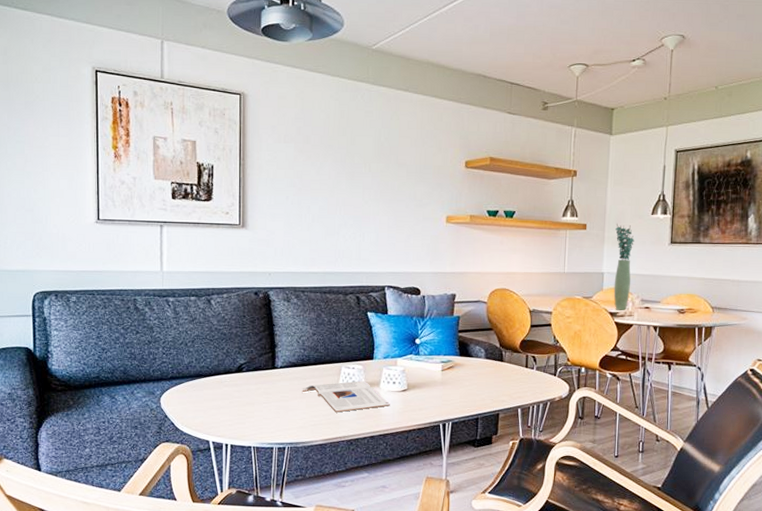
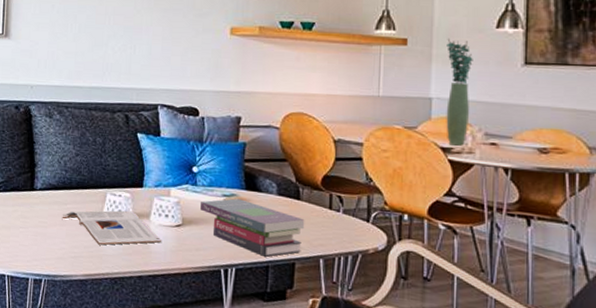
books: none [423,364,507,410] -> present [201,198,305,257]

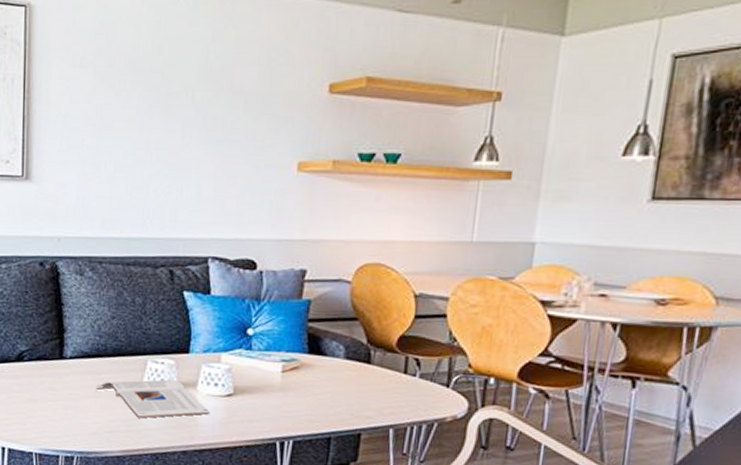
books: present [201,198,305,257] -> none [255,364,375,428]
vase: present [446,38,473,146] -> none [548,169,590,298]

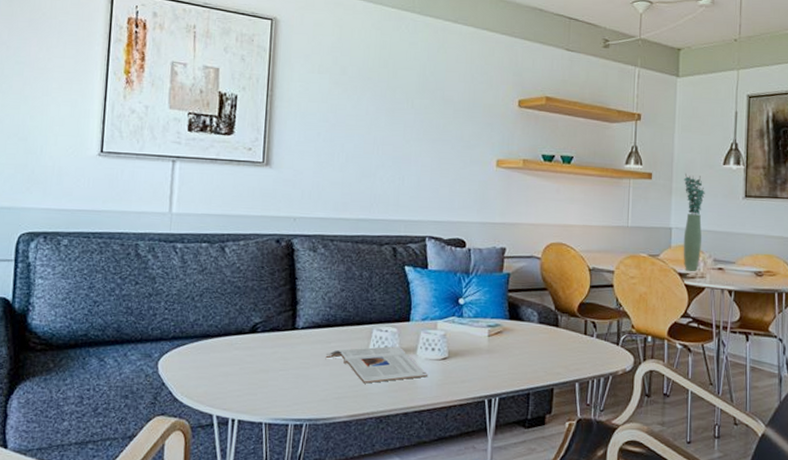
vase: none [548,169,590,298] -> present [683,173,705,271]

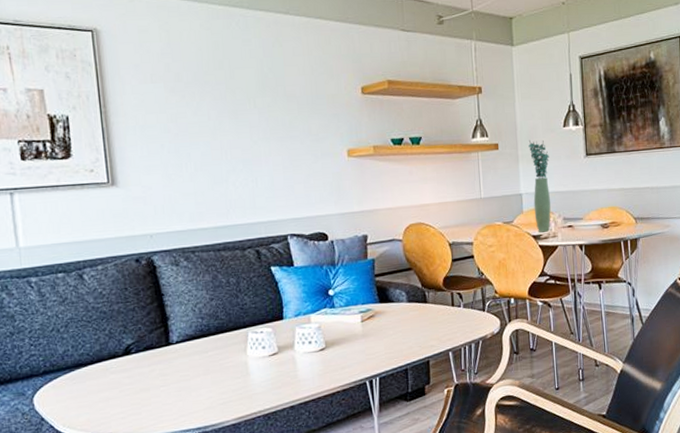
magazine: present [325,346,429,384] -> none [204,345,309,386]

